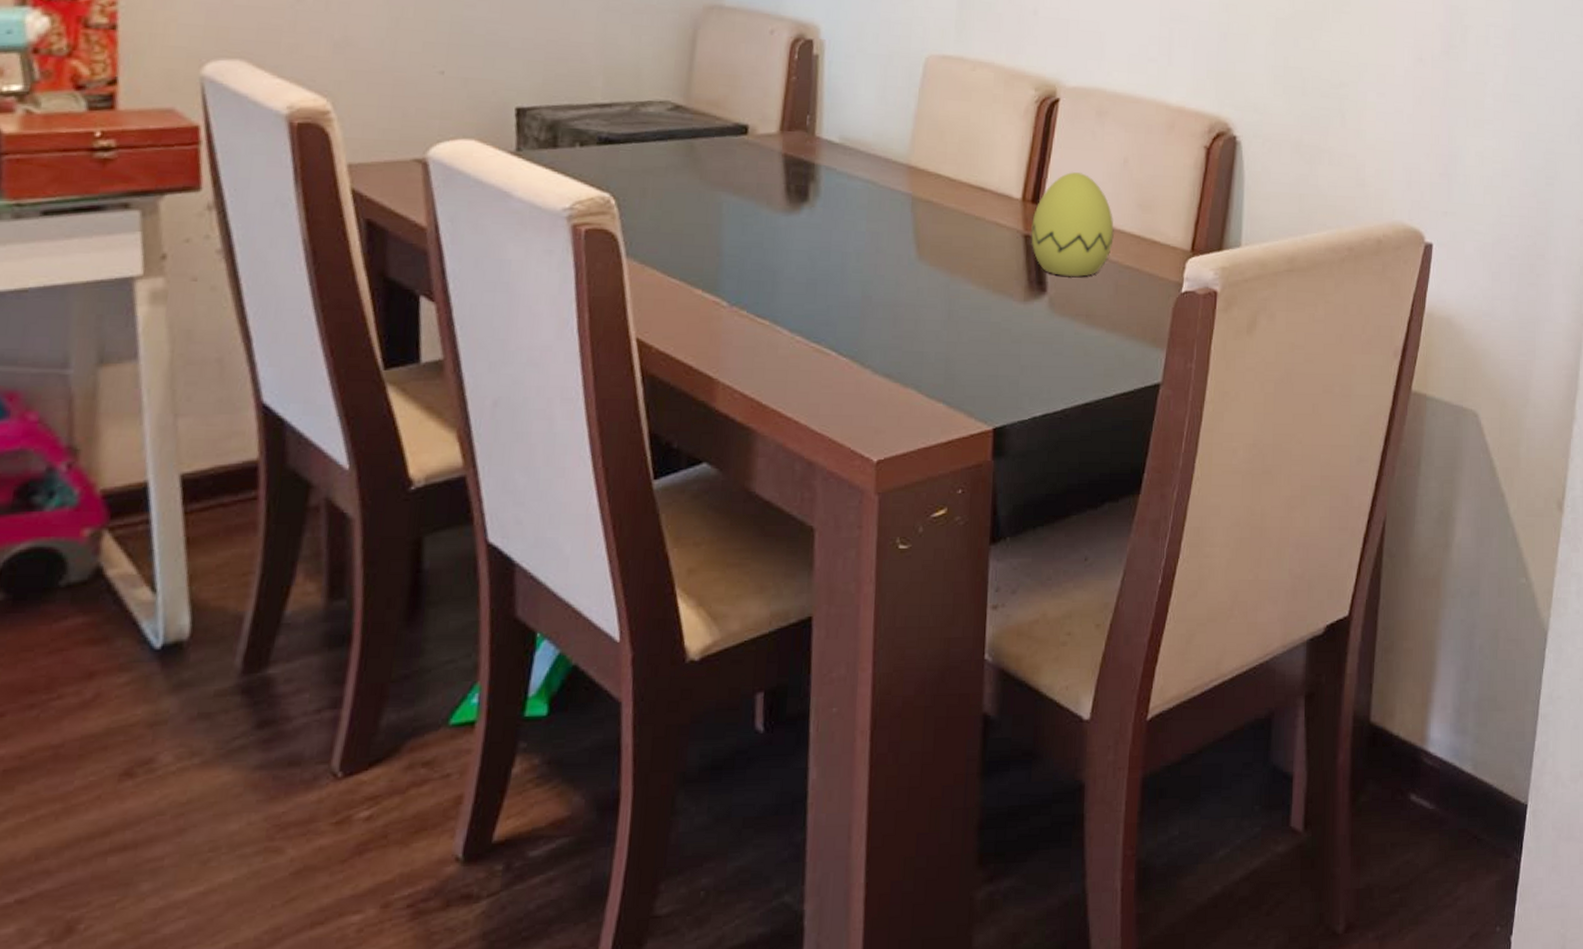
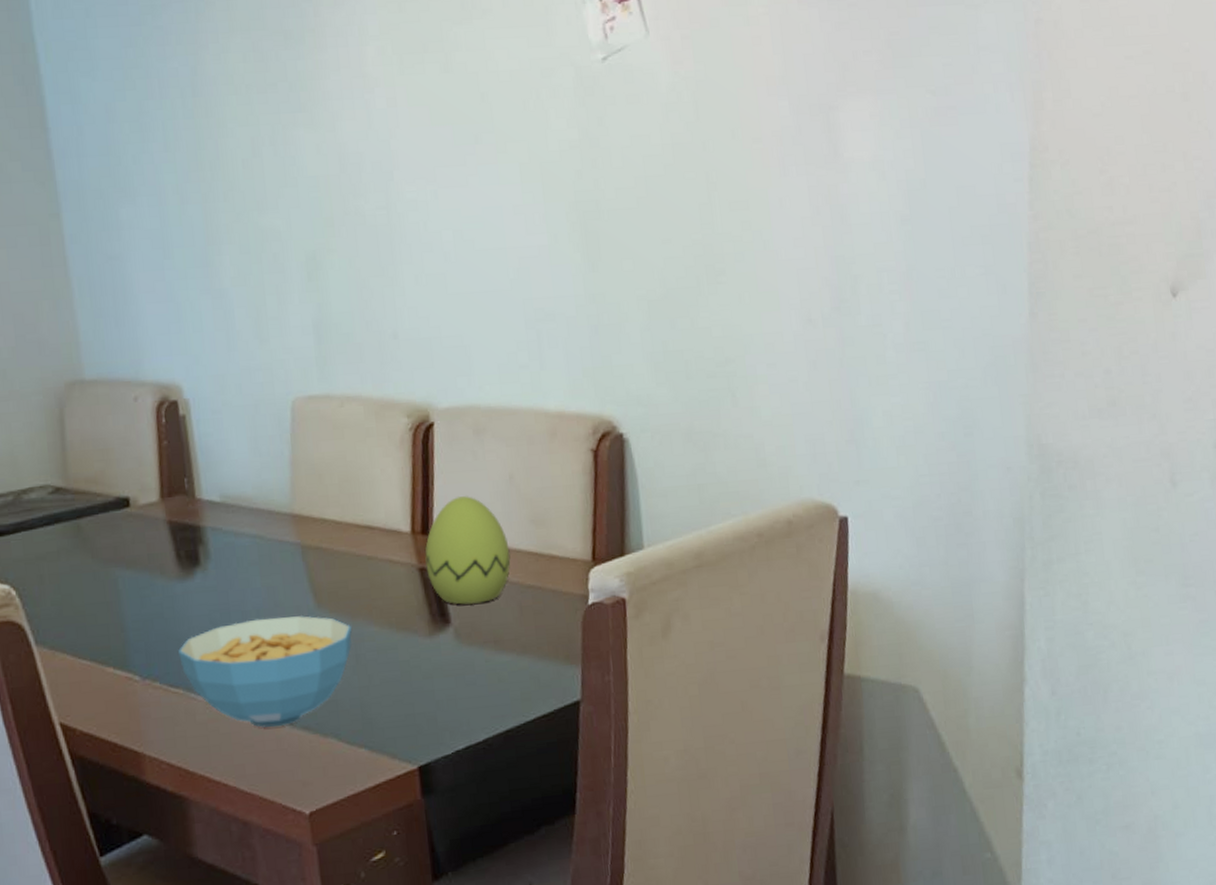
cereal bowl: none [770,261,949,371] -> present [177,616,352,728]

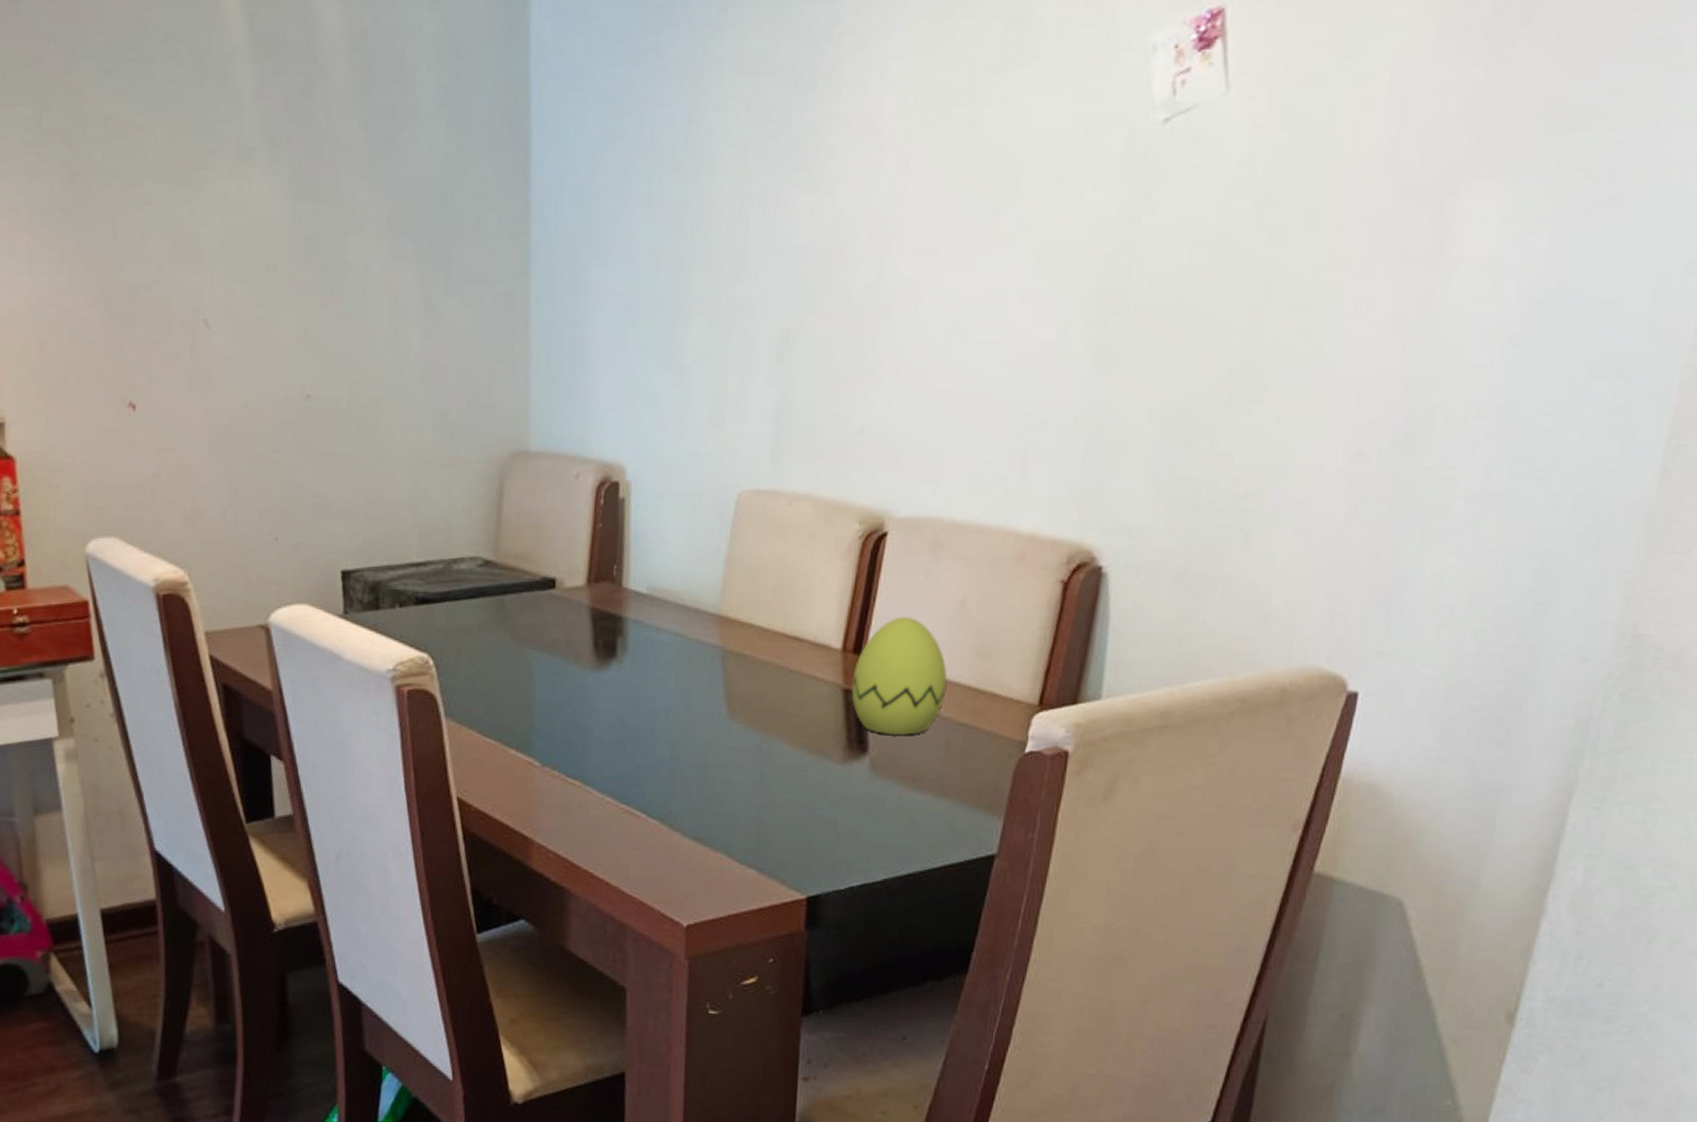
cereal bowl: present [177,616,352,728] -> none [580,720,761,834]

